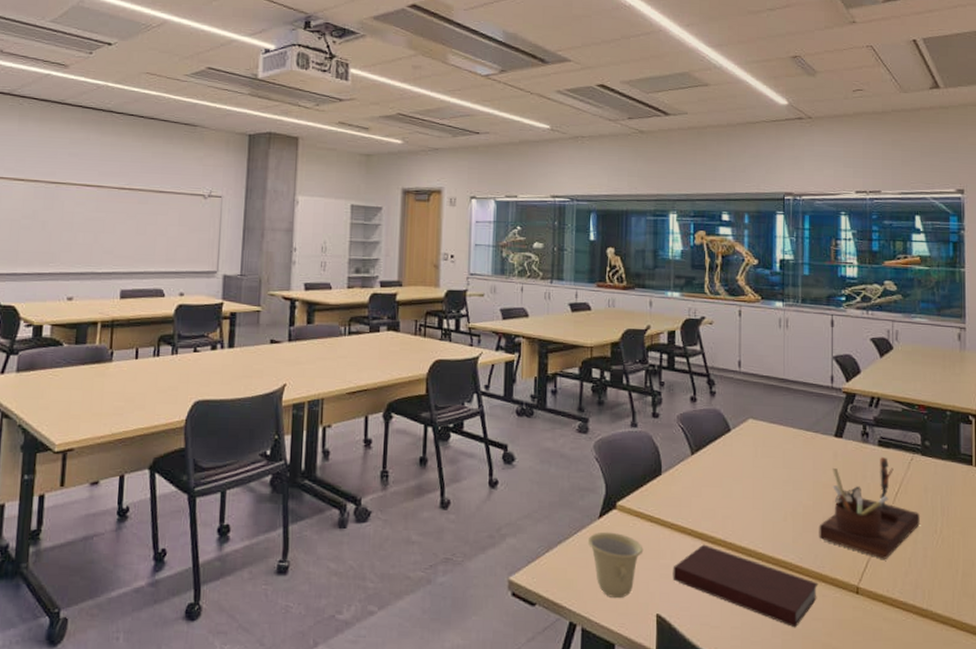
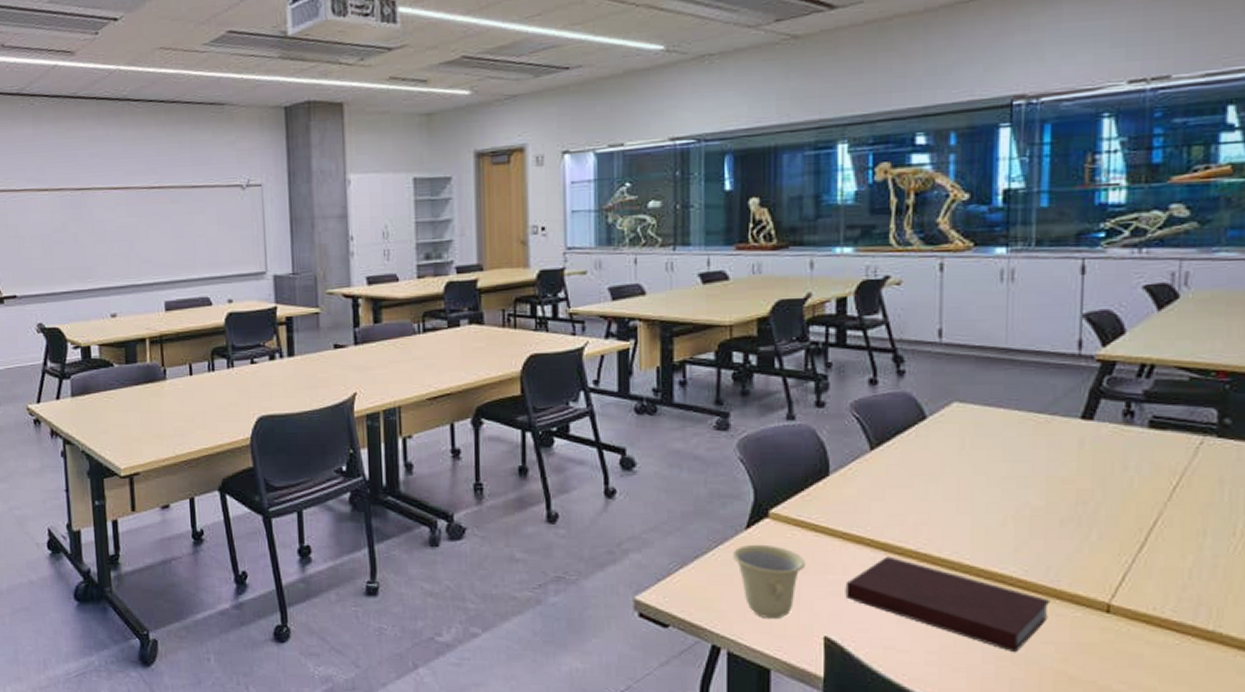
desk organizer: present [819,457,920,559] -> none [1053,442,1210,570]

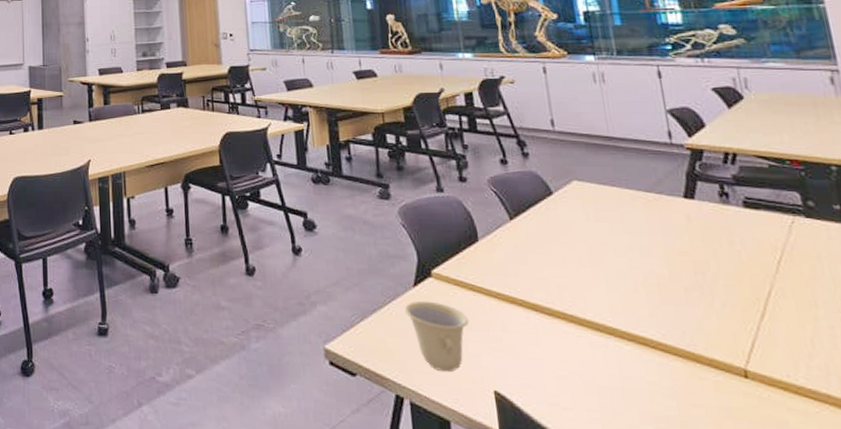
notebook: present [845,556,1051,653] -> none [506,316,692,415]

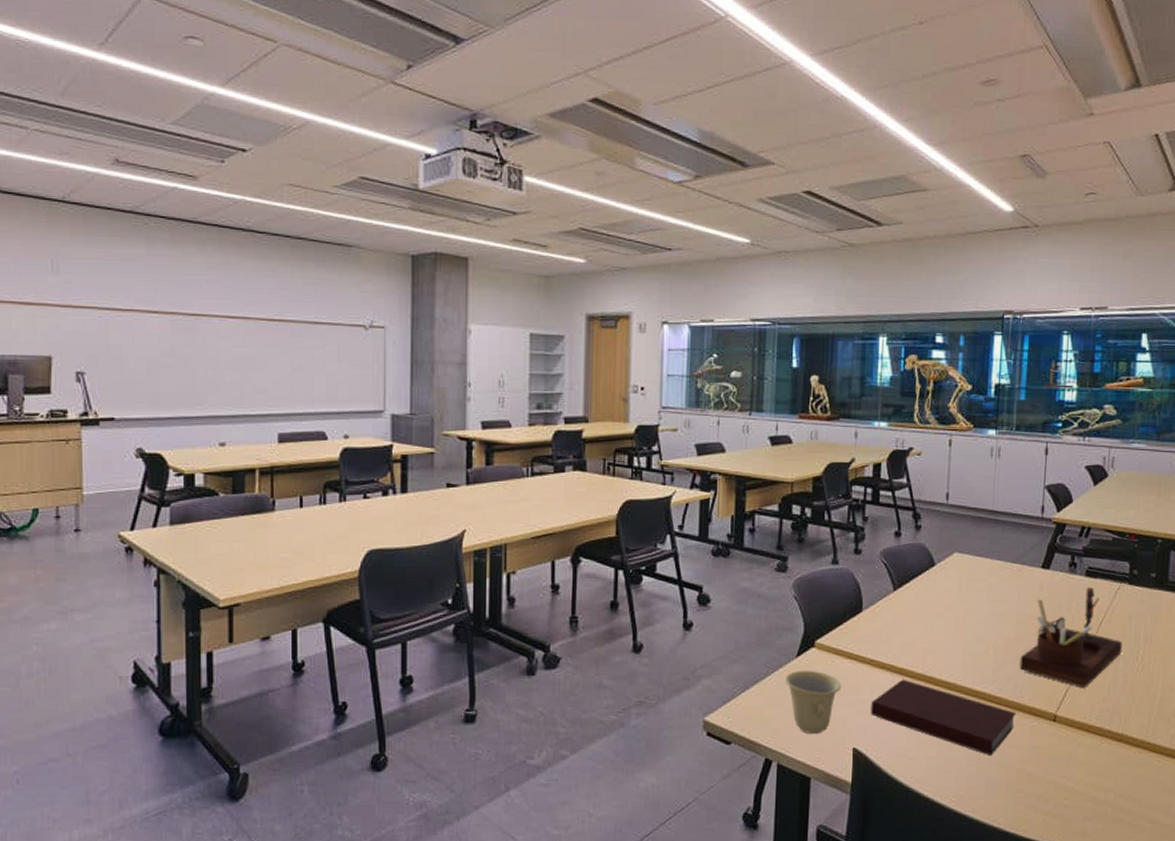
notebook: none [506,316,692,415] -> present [870,679,1016,756]
desk organizer: none [680,220,819,338] -> present [1019,587,1122,687]

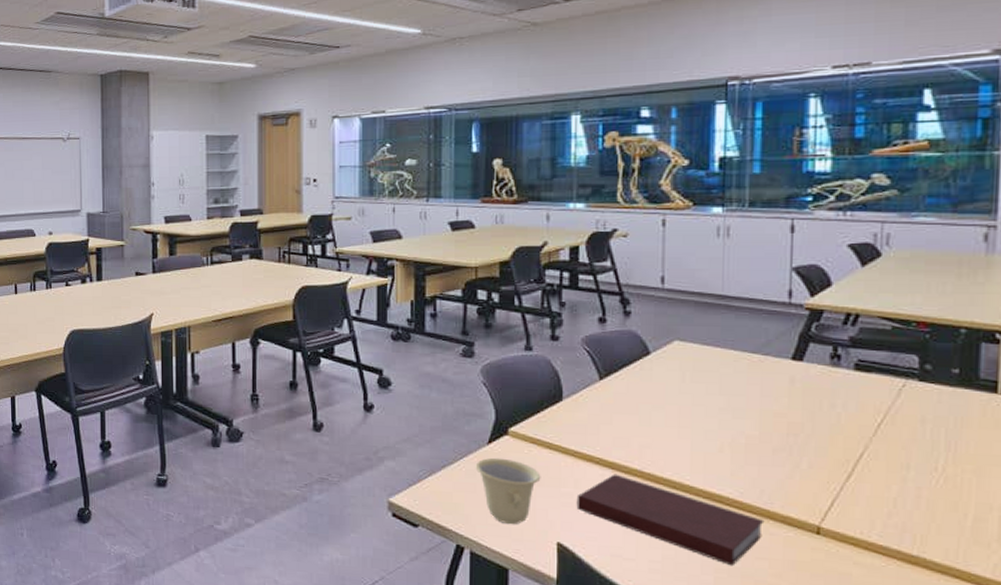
desk organizer: present [1019,587,1122,687] -> none [766,383,913,498]

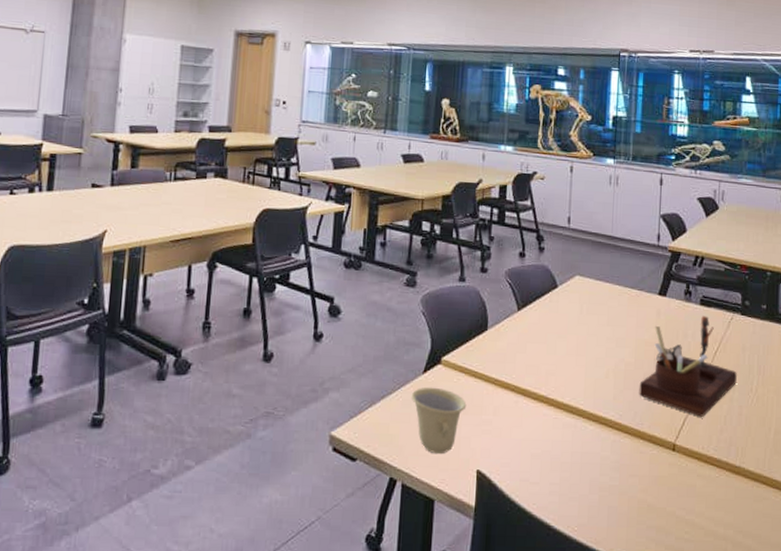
notebook: present [576,474,765,566] -> none [494,400,637,485]
desk organizer: none [766,383,913,498] -> present [639,316,737,417]

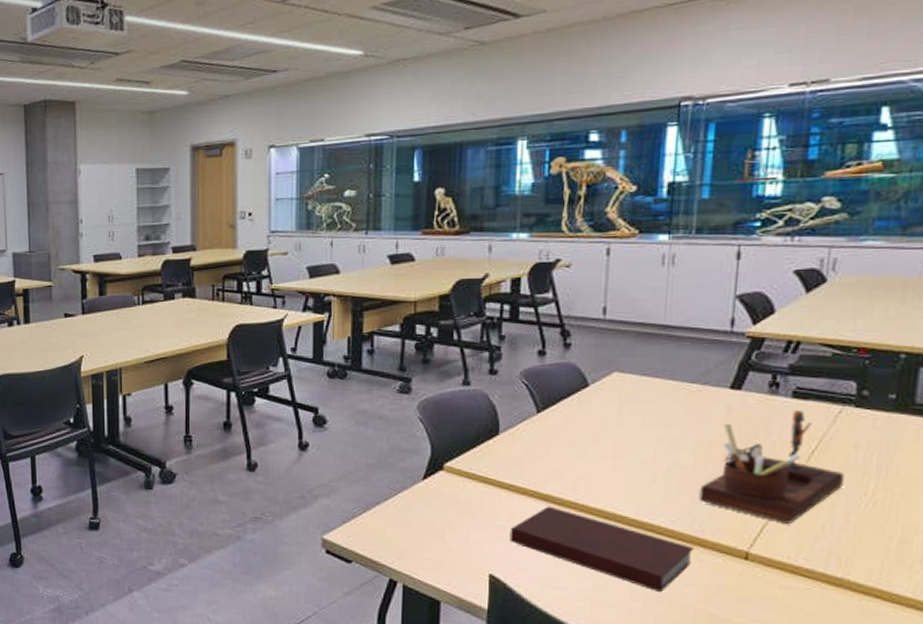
cup: present [411,387,467,455] -> none [409,493,475,559]
notebook: none [494,400,637,485] -> present [509,506,695,593]

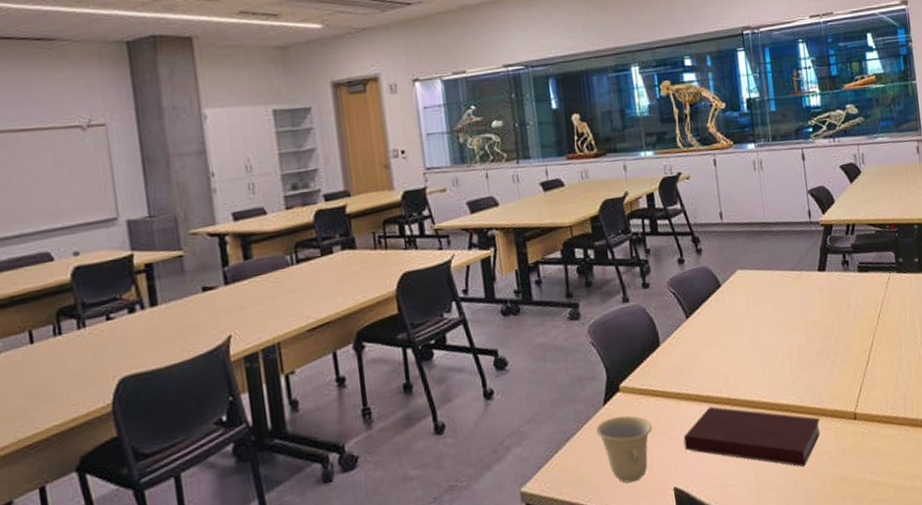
cup: none [409,493,475,559] -> present [595,415,653,483]
desk organizer: present [699,410,845,524] -> none [814,281,902,381]

